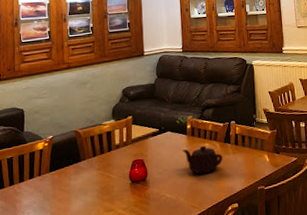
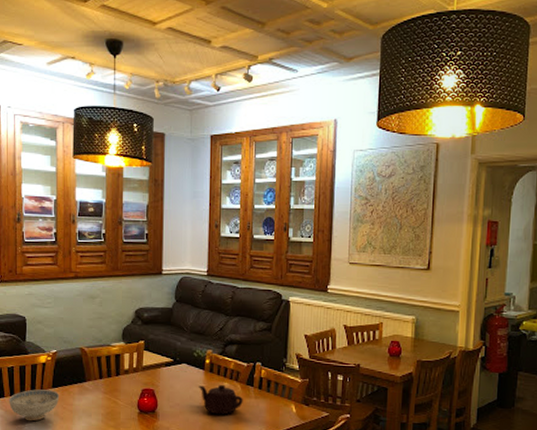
ceramic bowl: none [9,174,57,208] -> present [9,389,60,422]

